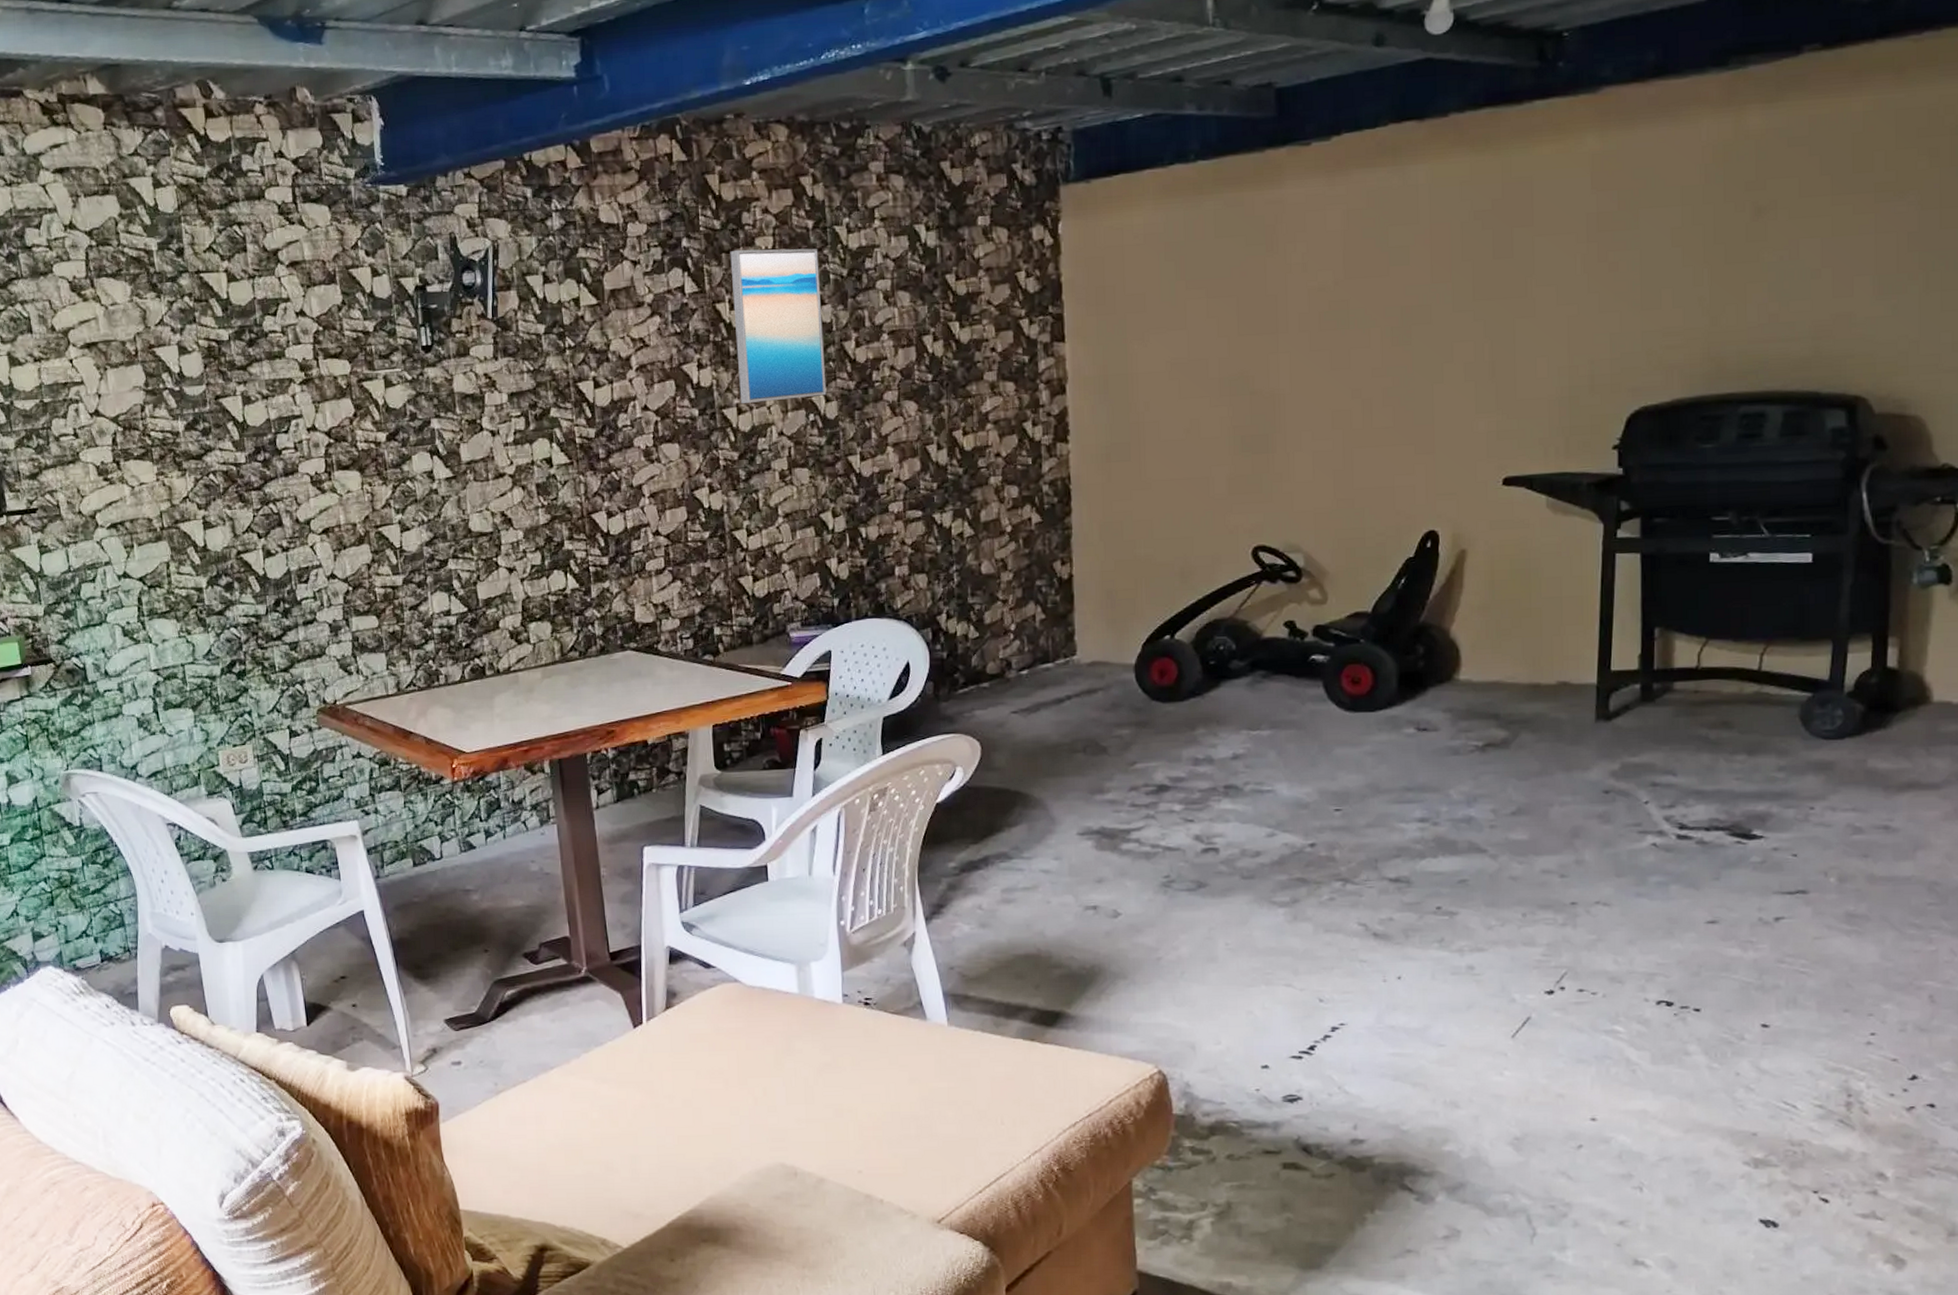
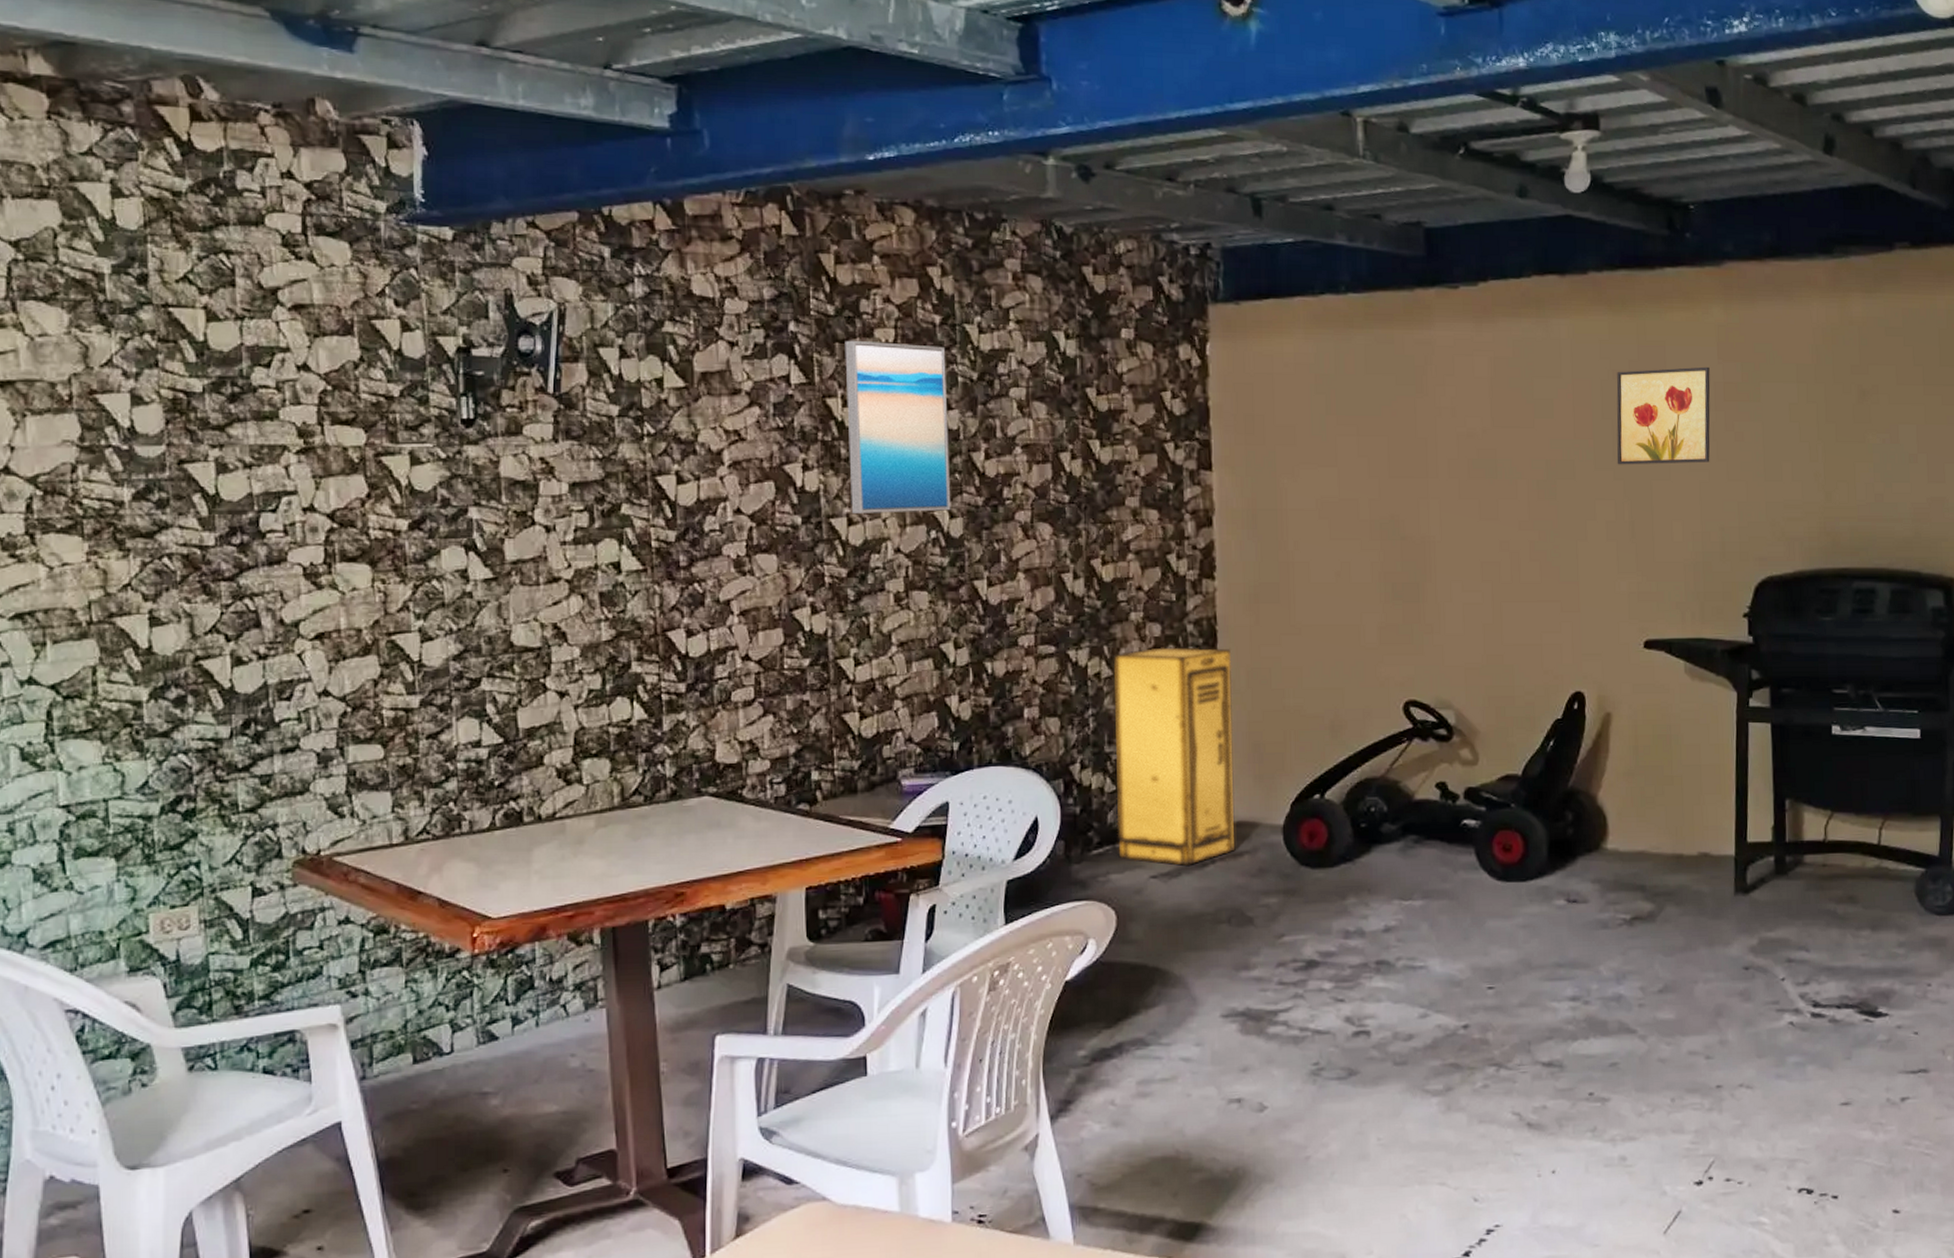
storage cabinet: none [974,505,1090,703] -> present [1113,646,1236,867]
wall art: none [1477,198,1582,306] -> present [1616,366,1710,465]

